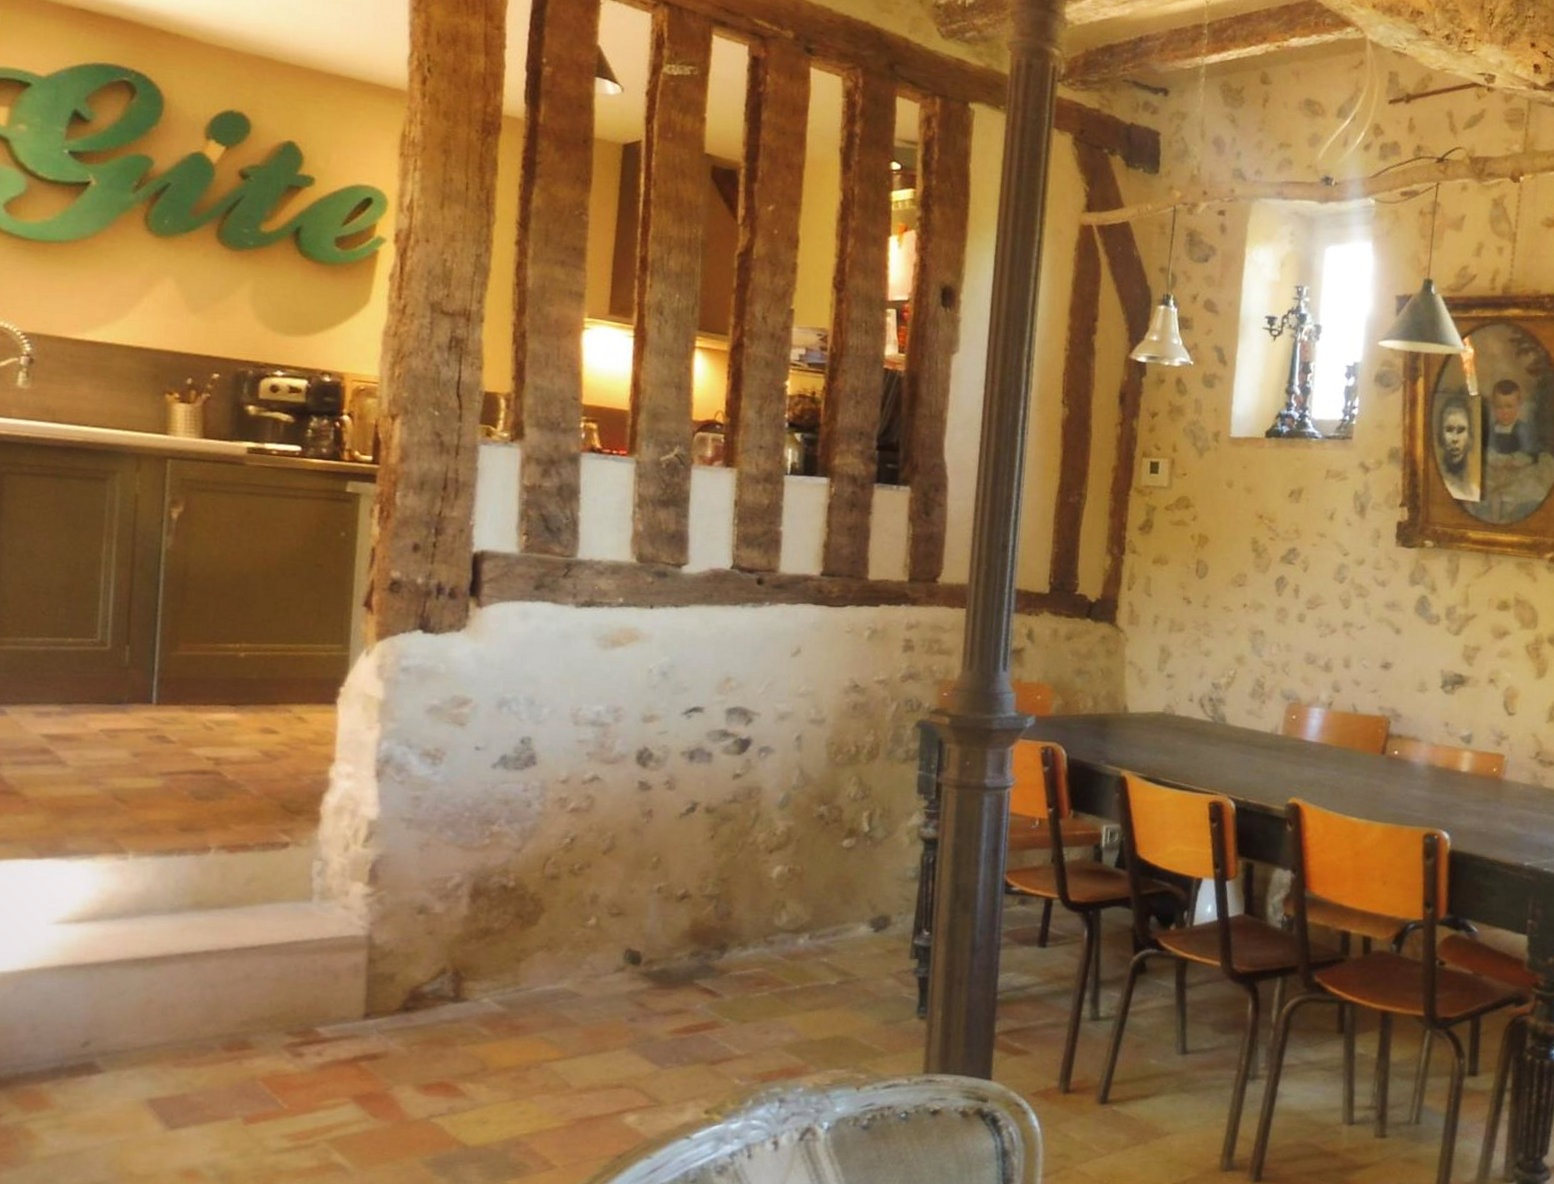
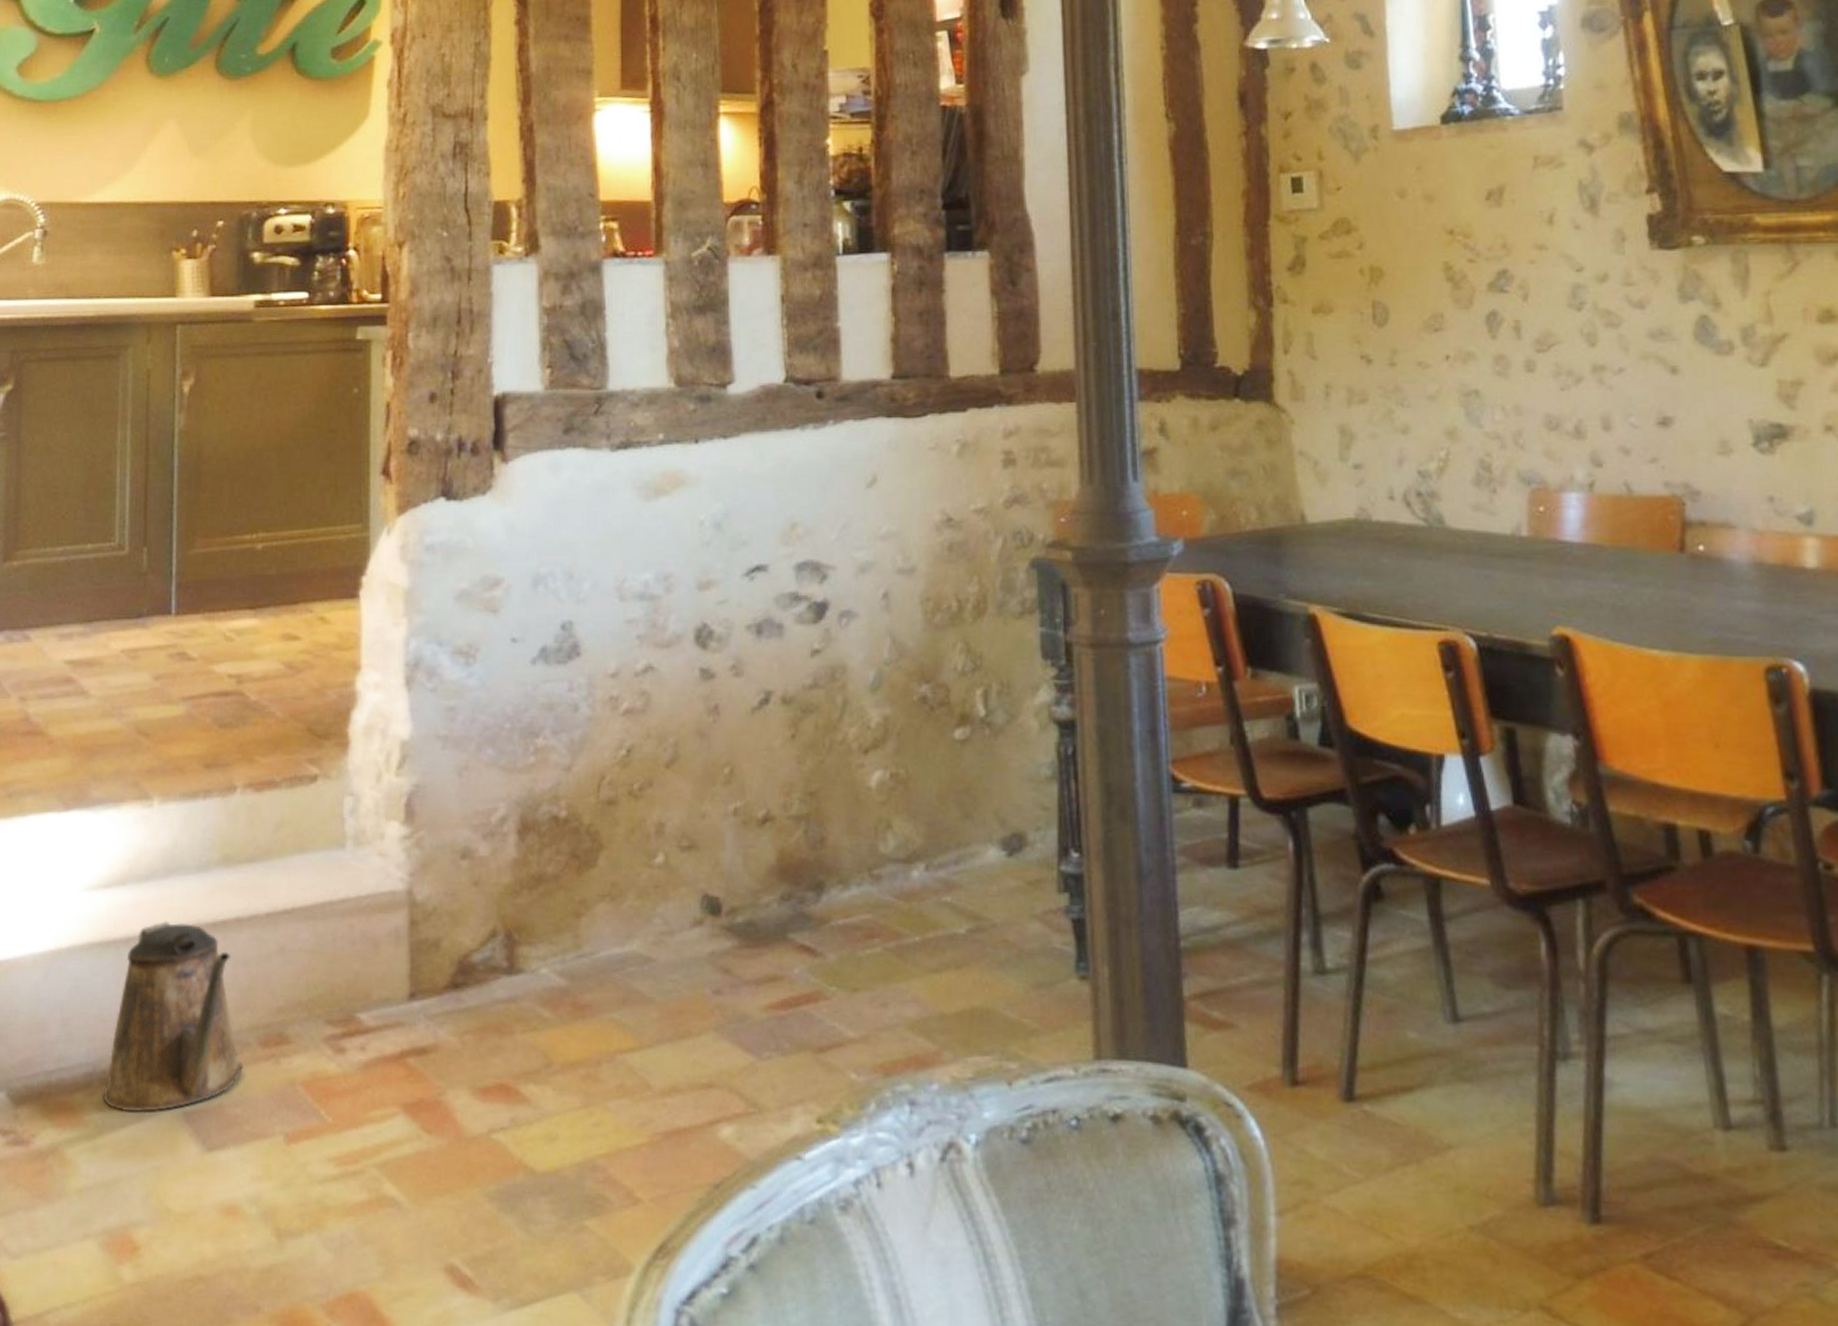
watering can: none [69,951,207,1100] -> present [102,921,243,1113]

